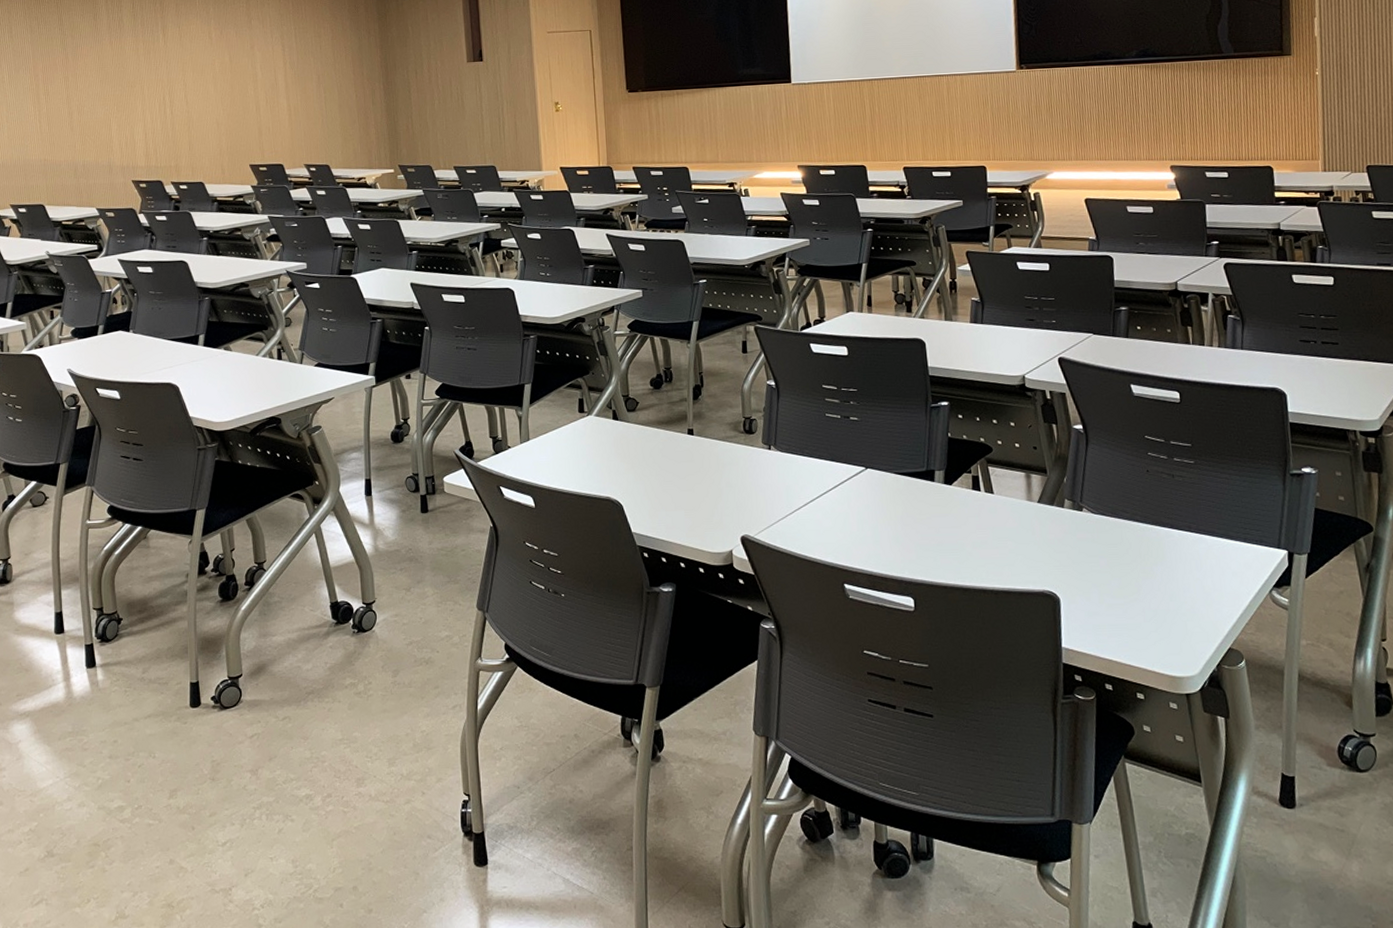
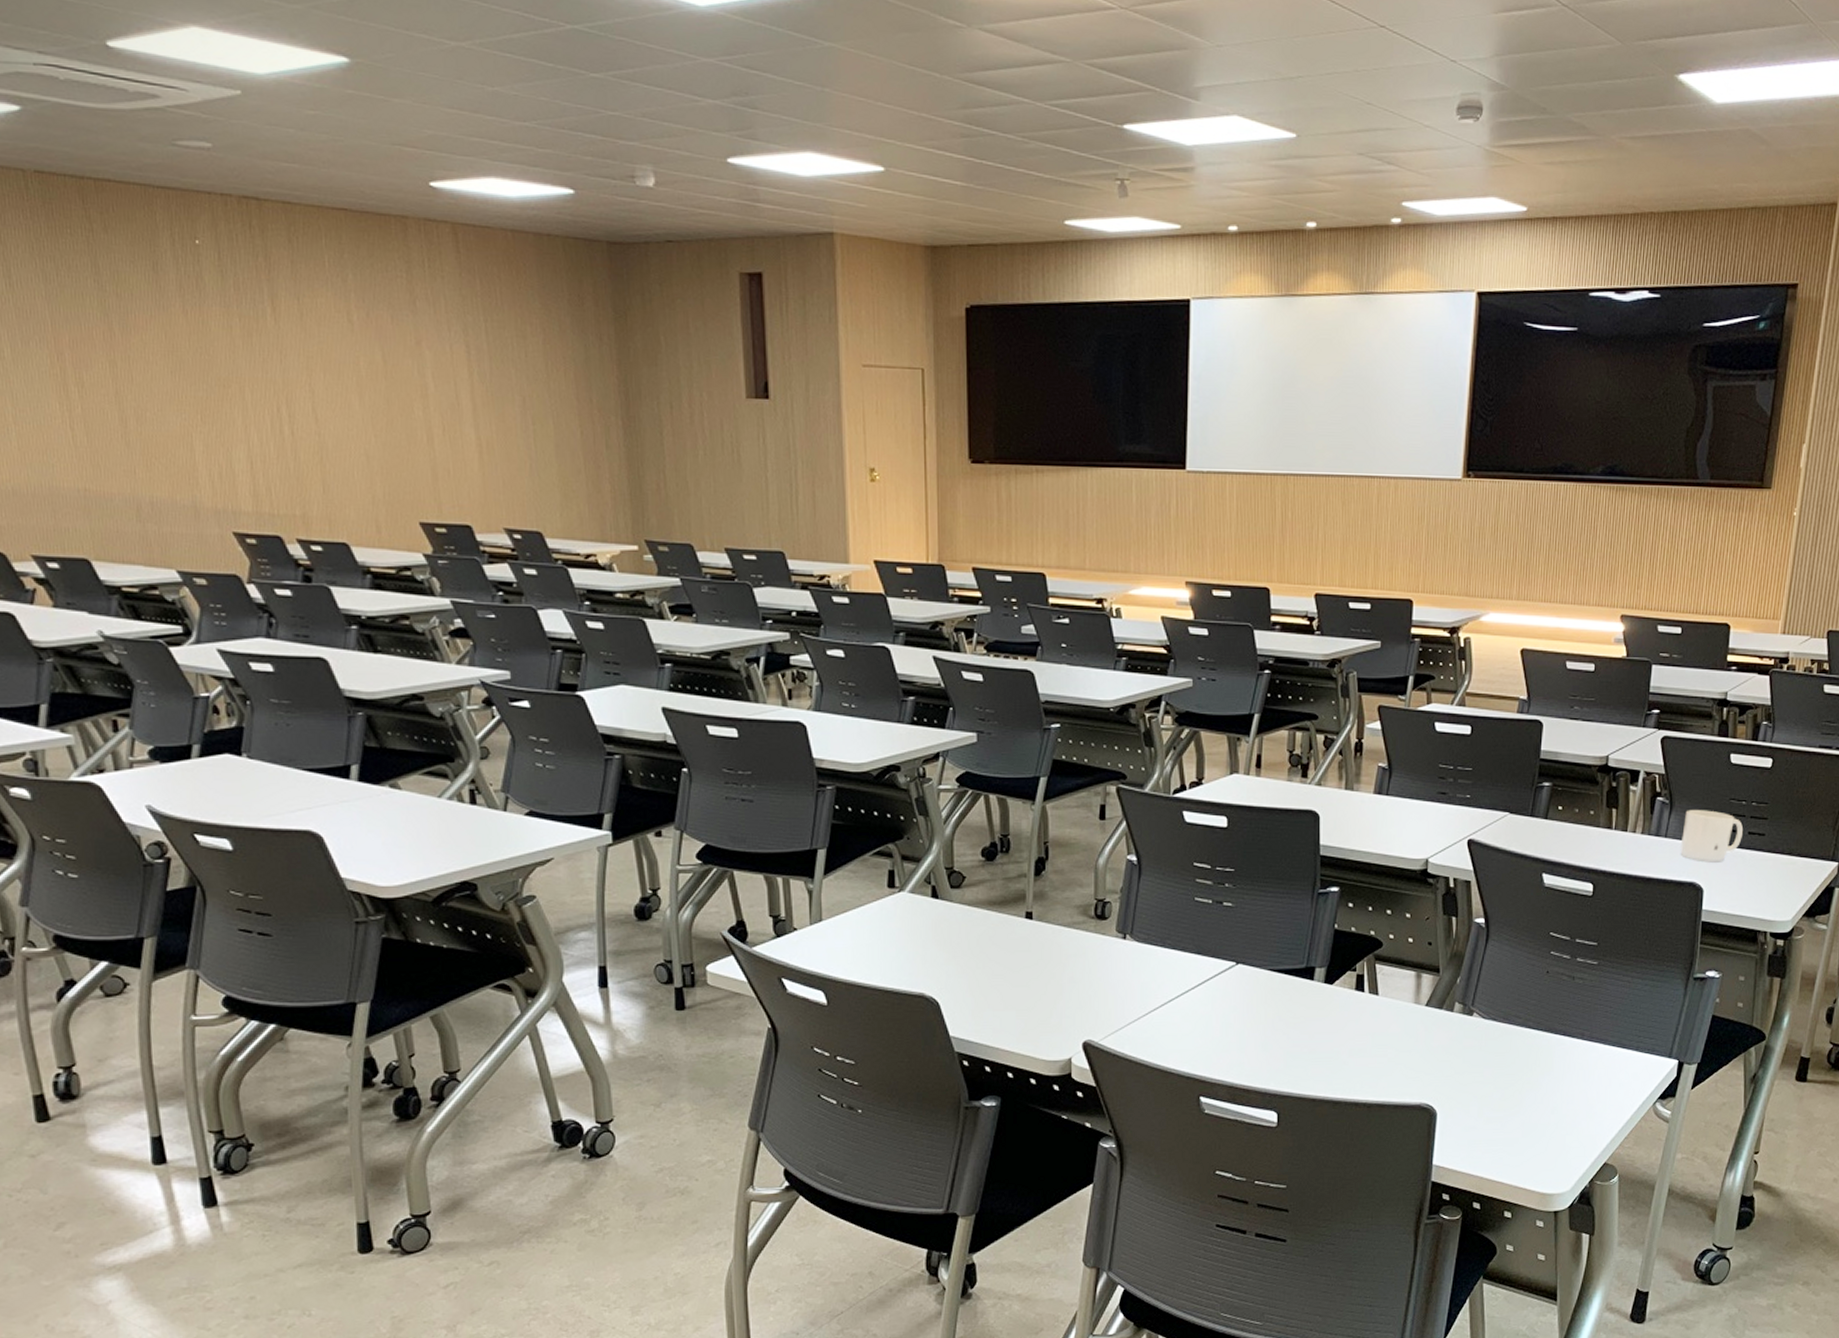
mug: none [1257,324,1317,370] -> present [1680,810,1744,863]

